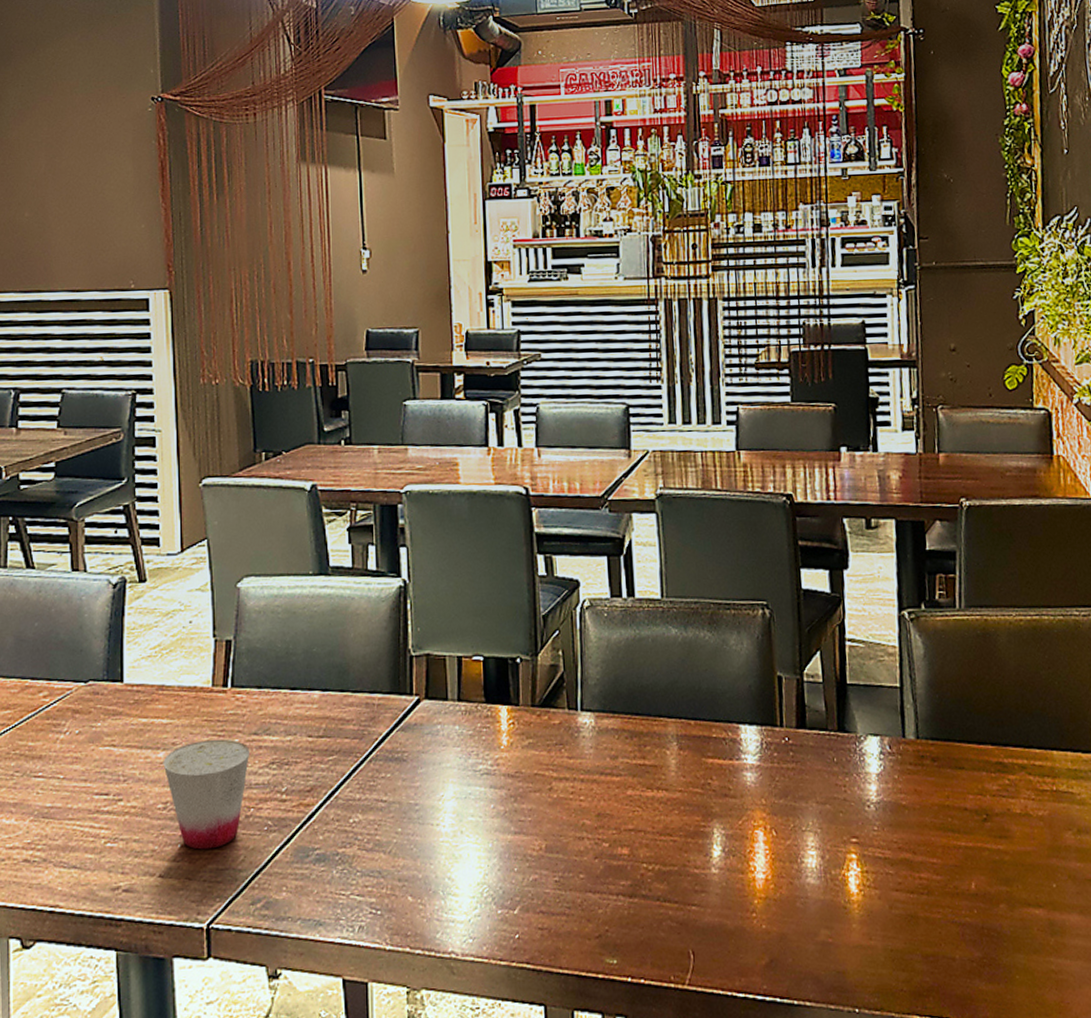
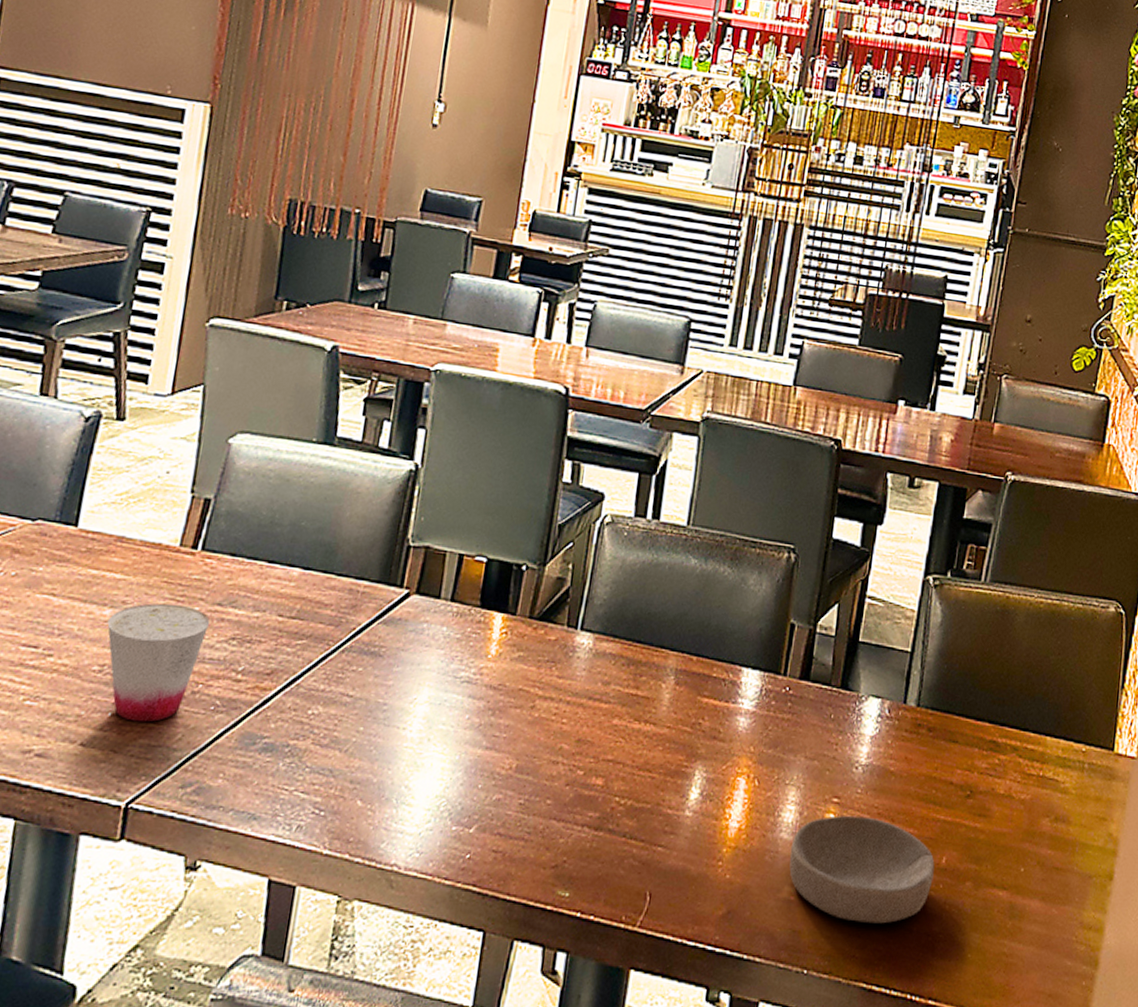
bowl: none [819,852,966,957] -> present [789,815,935,924]

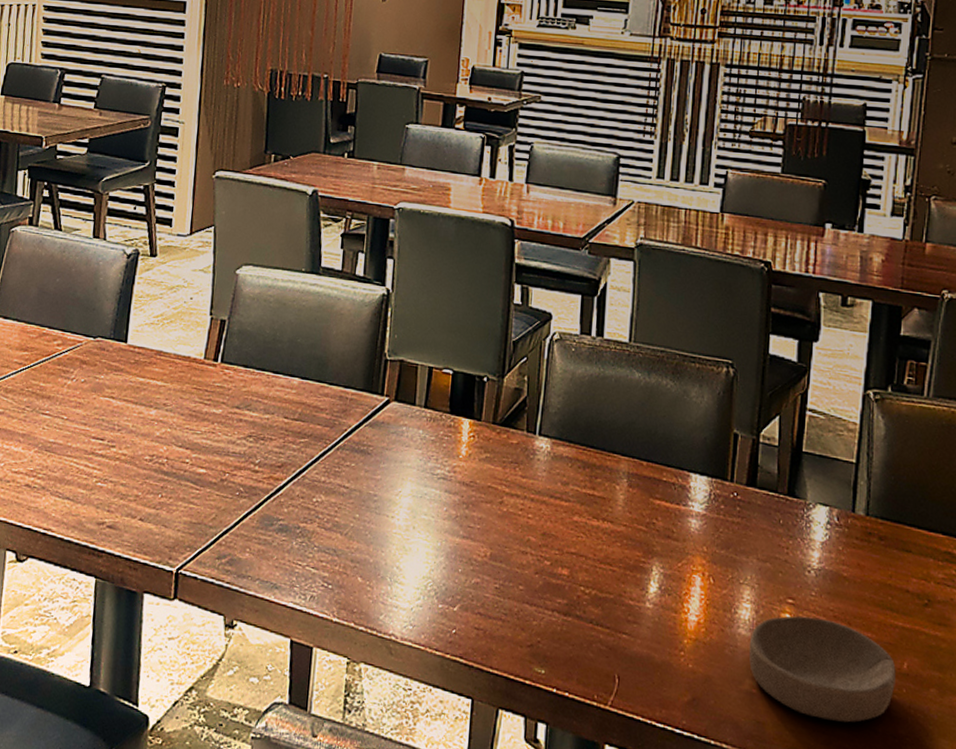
cup: present [107,603,211,723] -> none [153,405,232,504]

